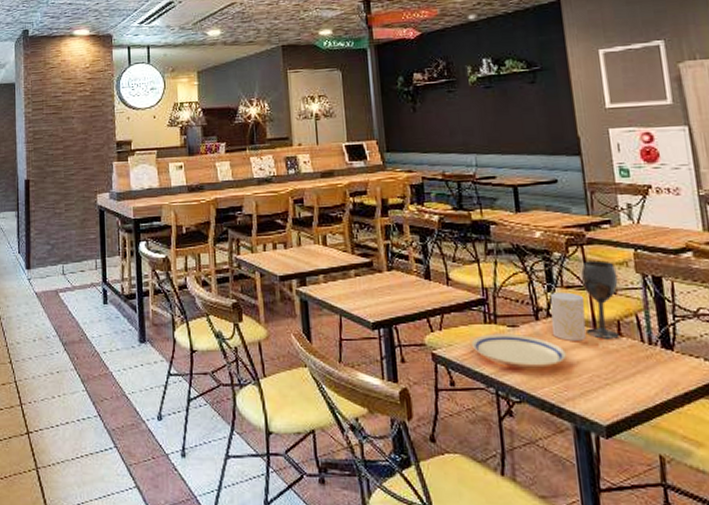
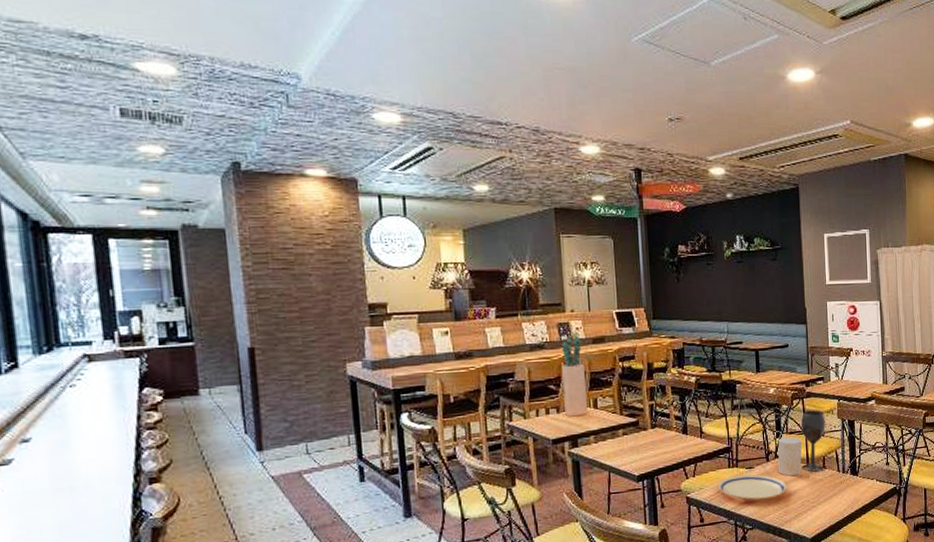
vase: none [289,163,317,254] -> present [562,329,589,417]

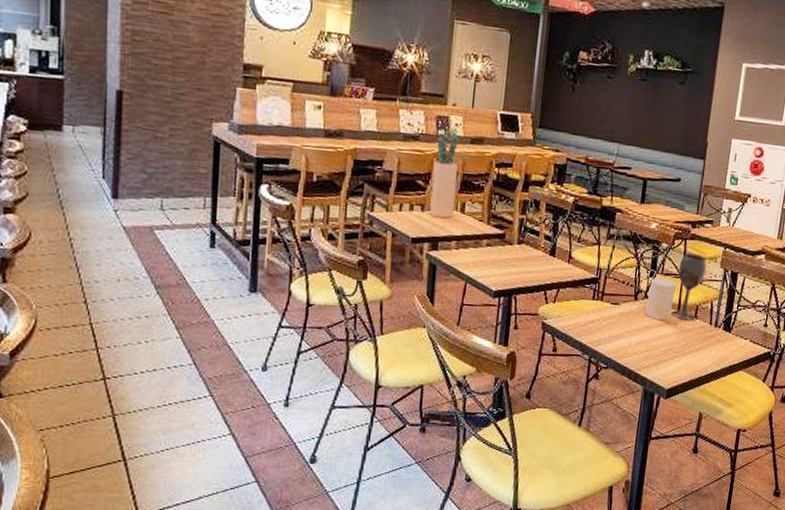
plate: present [718,474,787,503] -> none [578,309,652,342]

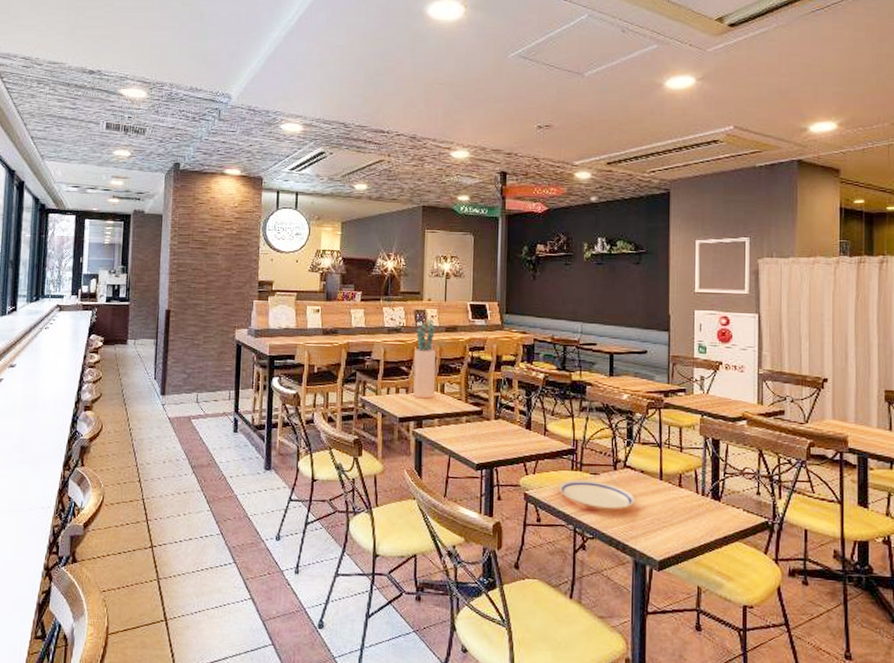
plate: none [578,309,652,342] -> present [559,479,635,512]
cup: present [645,278,677,320] -> none [626,447,656,489]
wine glass: present [670,253,707,321] -> none [653,422,685,489]

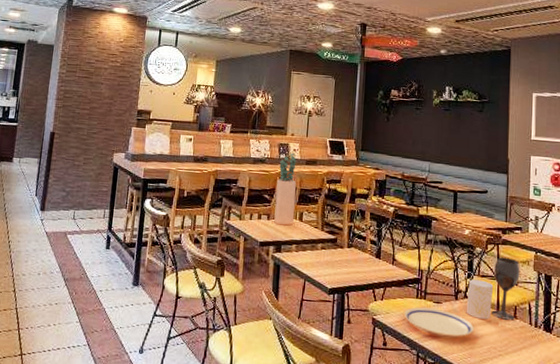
cup: none [626,447,656,489] -> present [466,279,494,319]
wine glass: none [653,422,685,489] -> present [490,257,520,321]

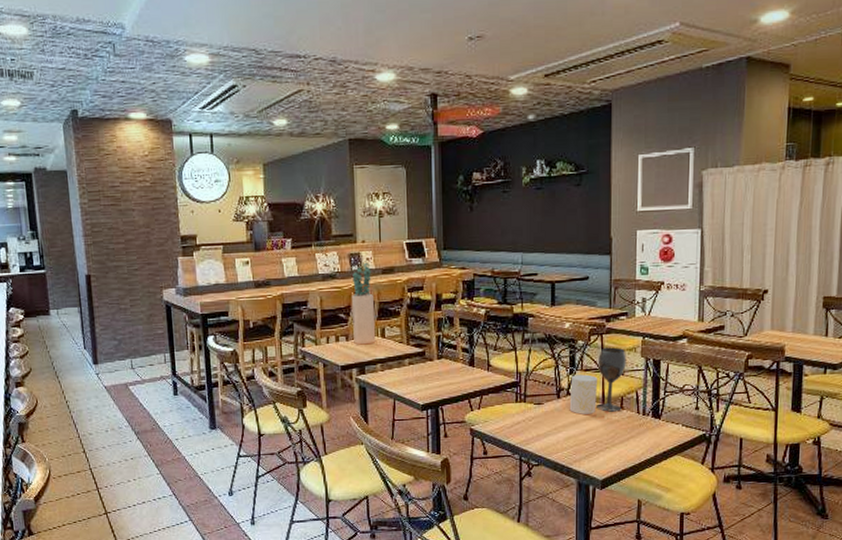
plate: present [404,307,474,339] -> none [504,410,578,439]

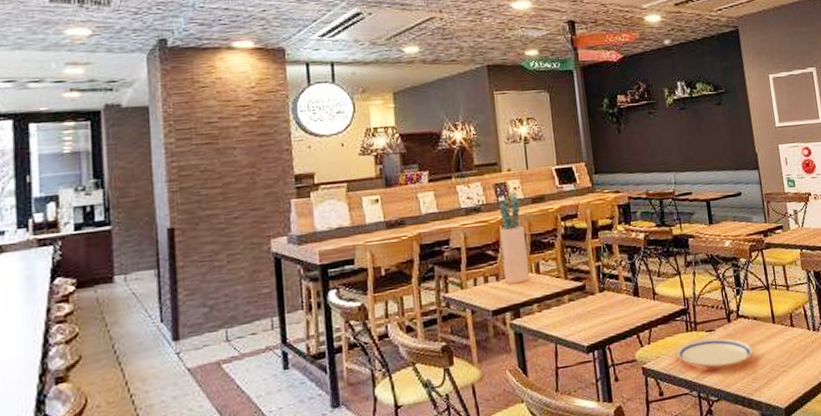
plate: none [504,410,578,439] -> present [676,337,753,370]
cup: present [569,374,598,415] -> none [739,293,768,338]
wine glass: present [595,347,626,412] -> none [762,262,792,332]

